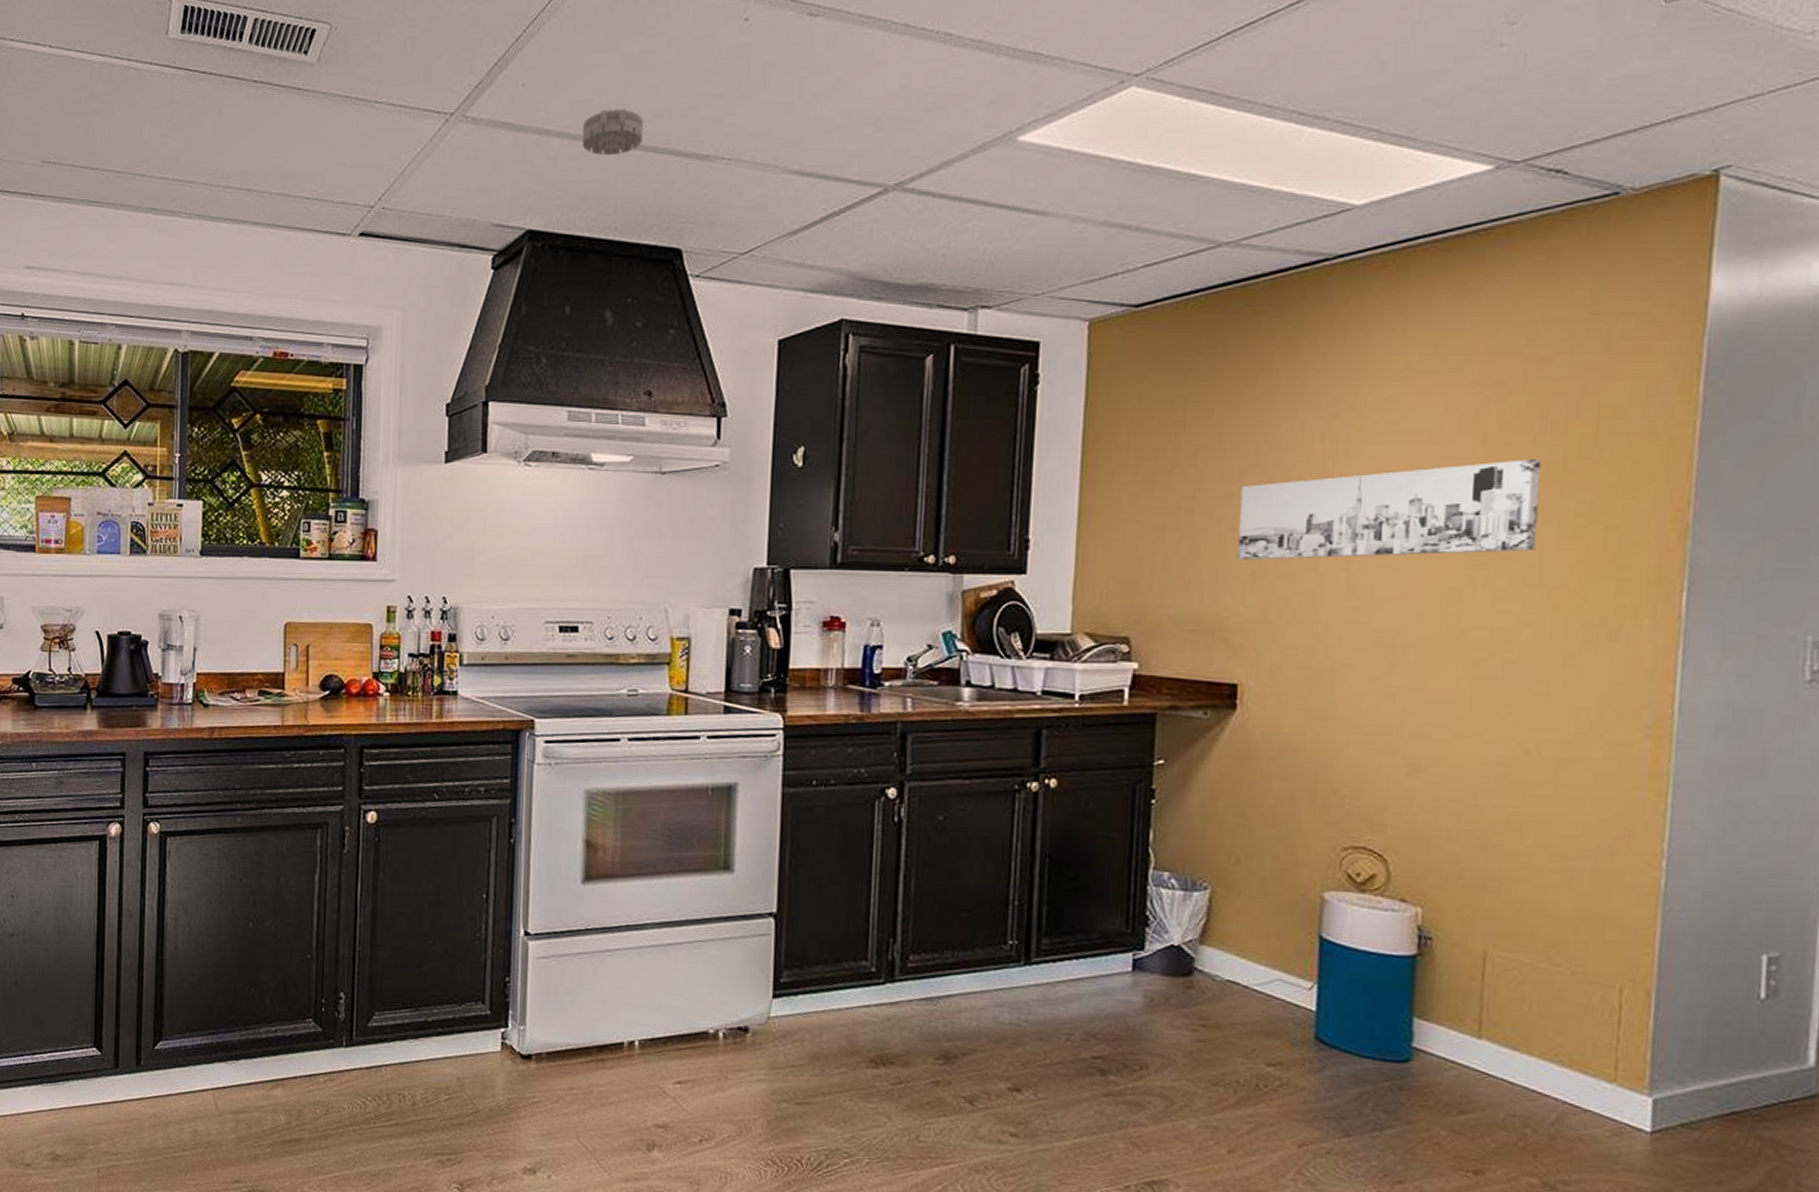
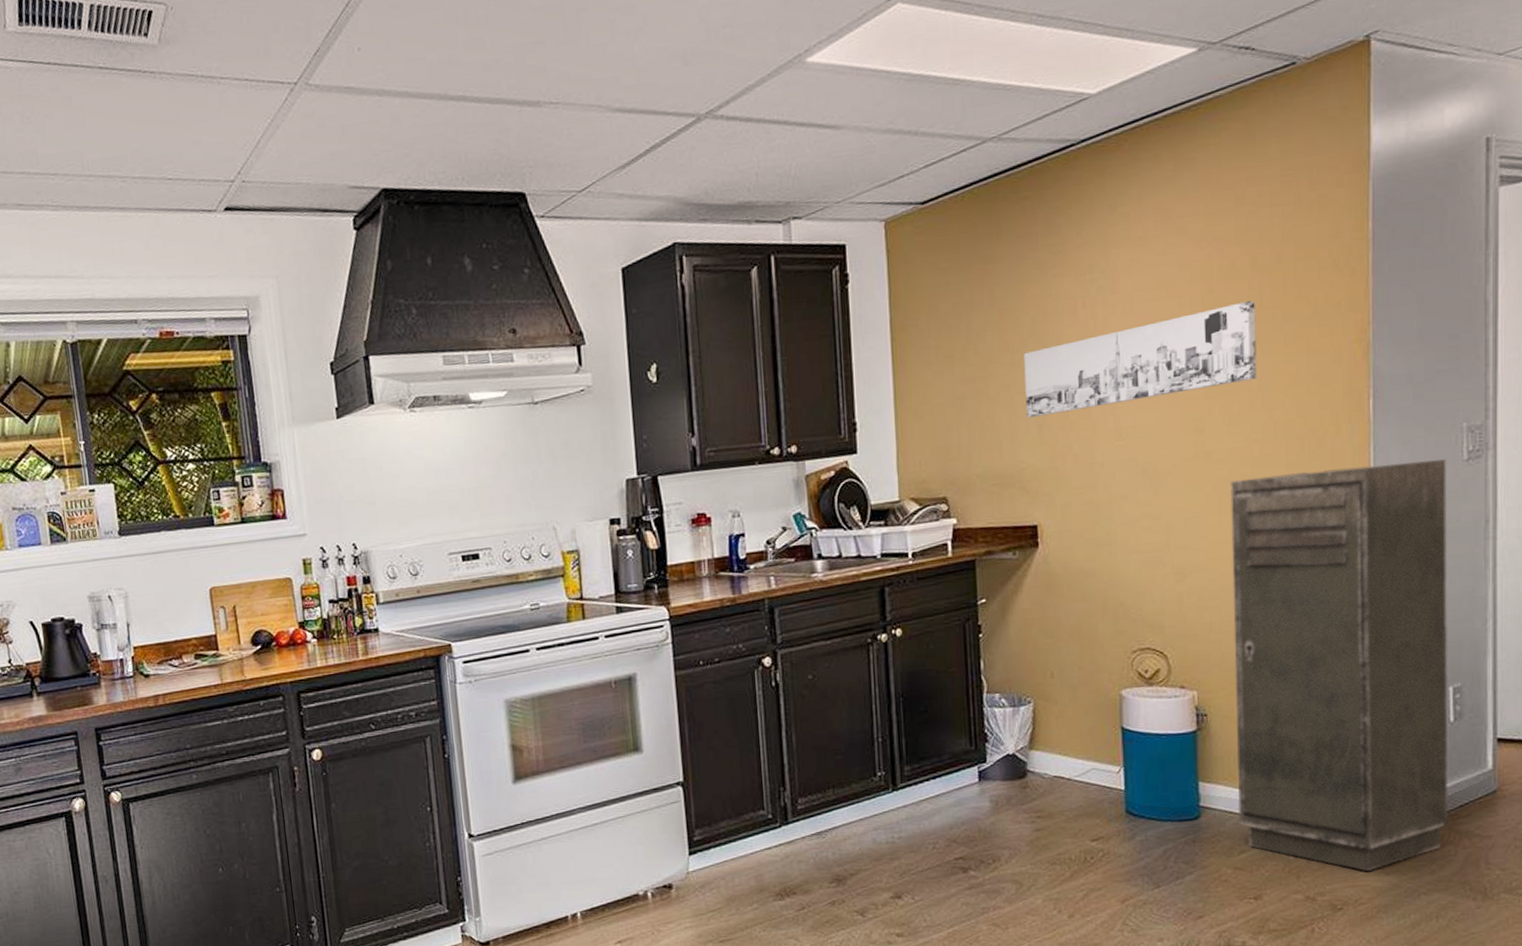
smoke detector: present [582,109,643,156] -> none [419,64,476,111]
storage cabinet: none [1462,665,1781,1166] -> present [1230,459,1448,871]

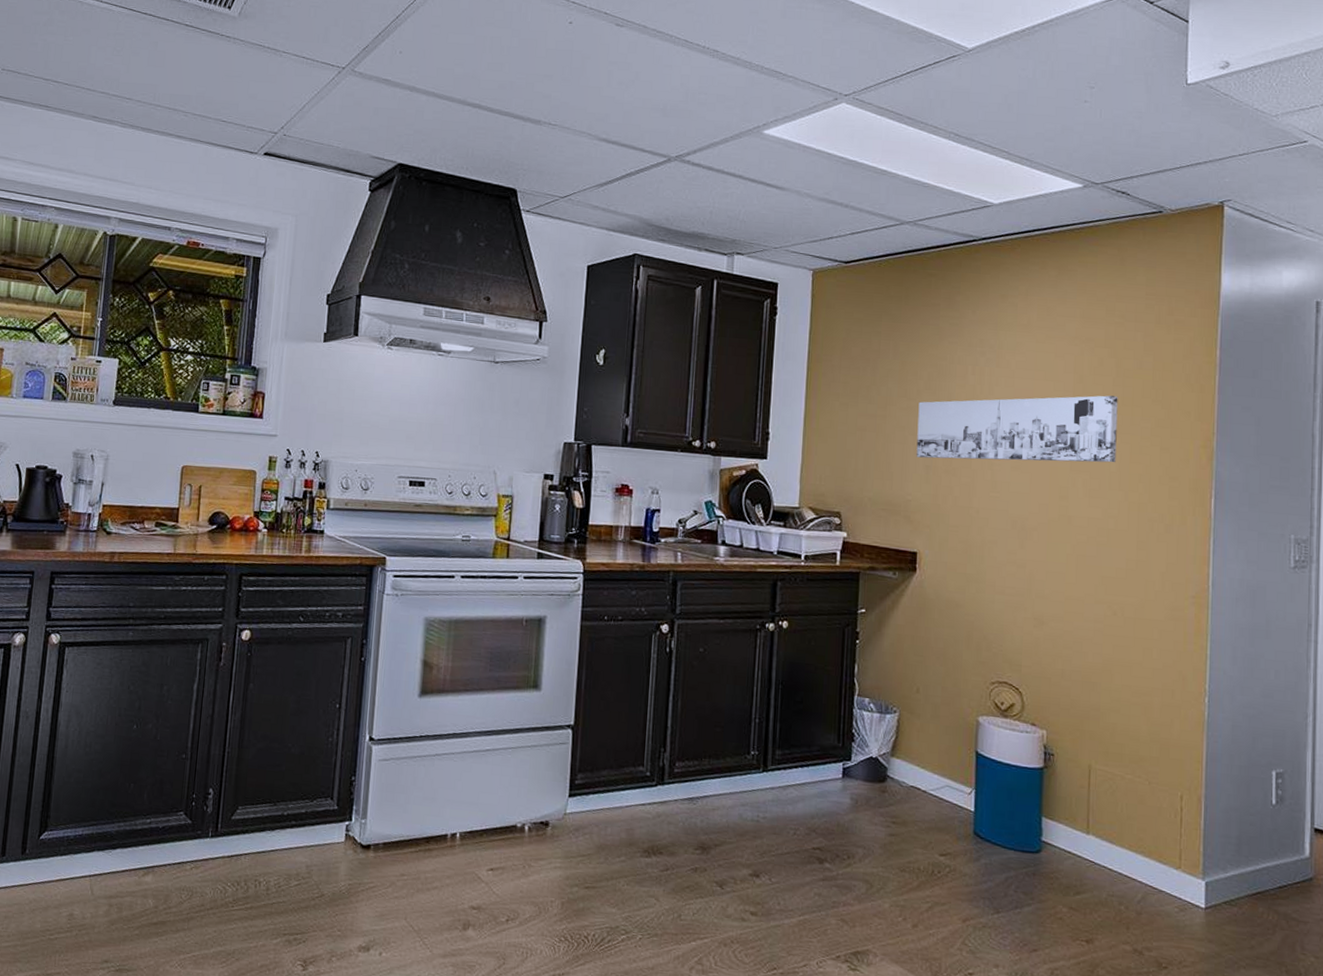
storage cabinet: present [1230,459,1448,871] -> none [1077,546,1276,935]

